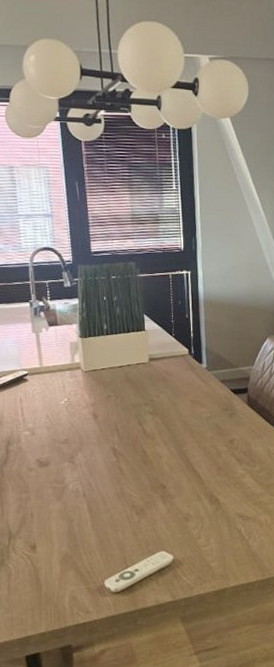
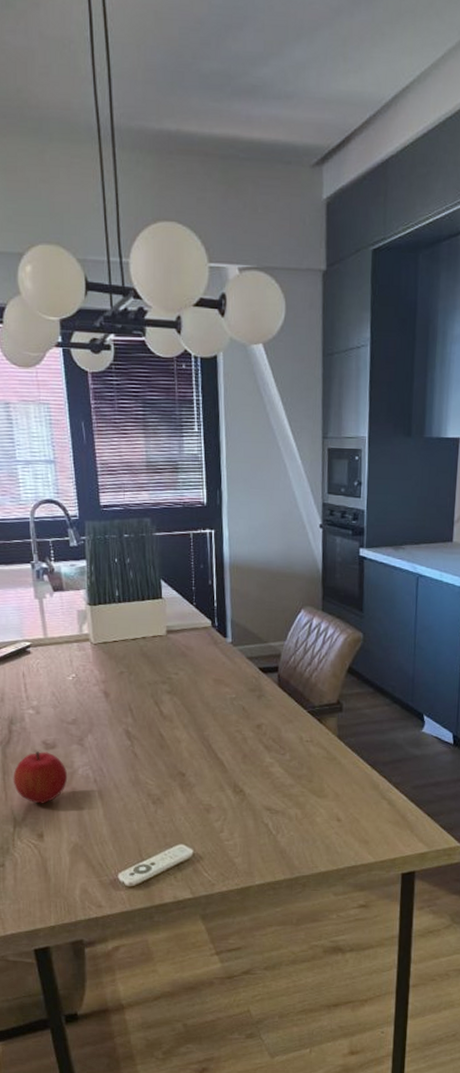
fruit: none [9,469,59,517] -> present [13,751,68,804]

